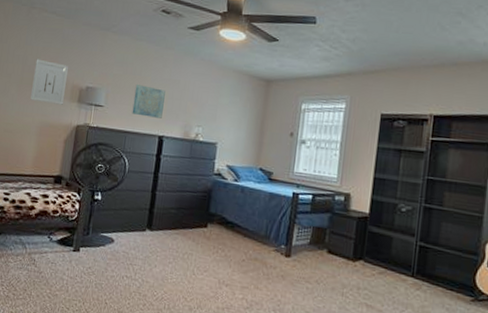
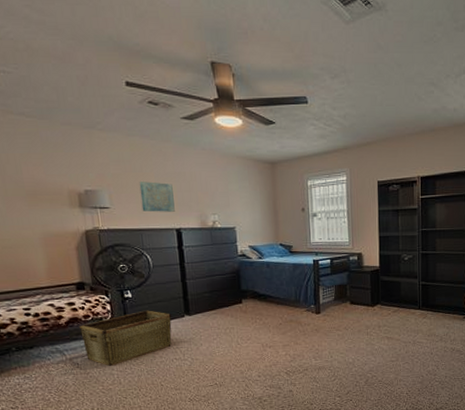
wall art: present [30,59,69,105] -> none [16,167,64,213]
hamper: none [44,216,134,270] -> present [78,310,172,366]

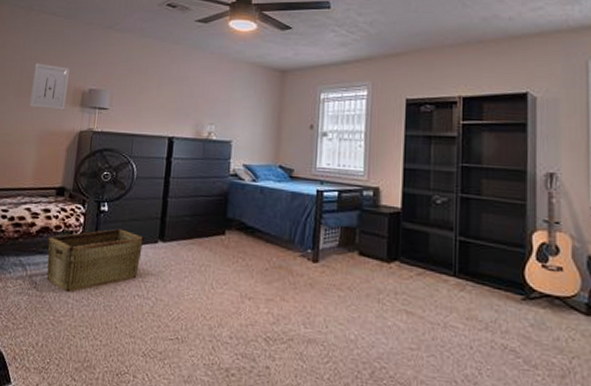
wall art: none [16,167,64,213] -> present [29,63,71,110]
wall art: present [139,181,175,212] -> none [138,84,174,118]

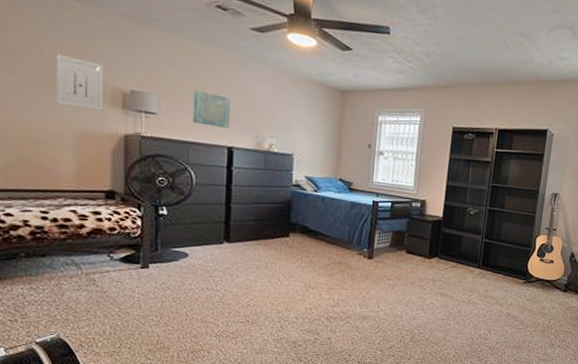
hamper: present [46,228,145,292] -> none [101,231,209,288]
wall art: none [138,84,174,118] -> present [193,90,230,128]

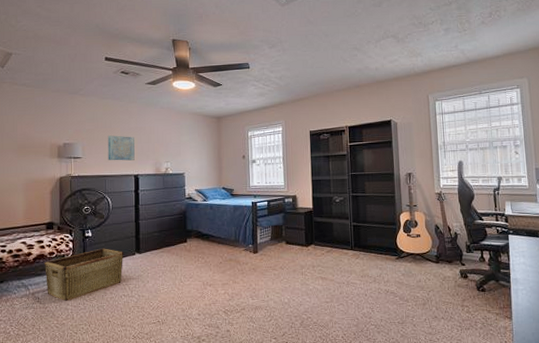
wall art: present [56,54,104,111] -> none [13,126,45,163]
hamper: none [101,231,209,288] -> present [43,248,124,301]

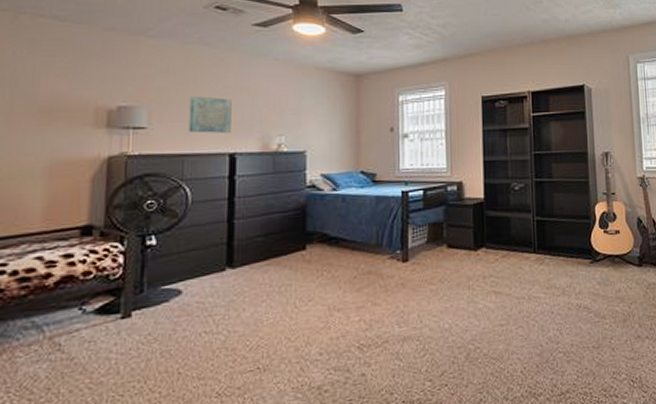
hamper: present [43,248,124,301] -> none [72,262,208,347]

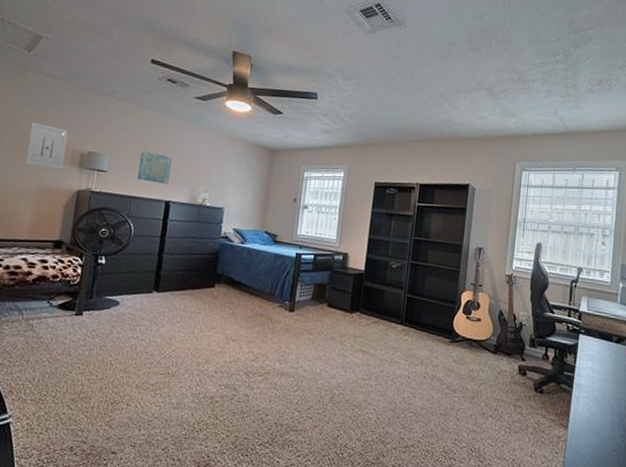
wall art: none [29,78,88,135] -> present [25,122,69,170]

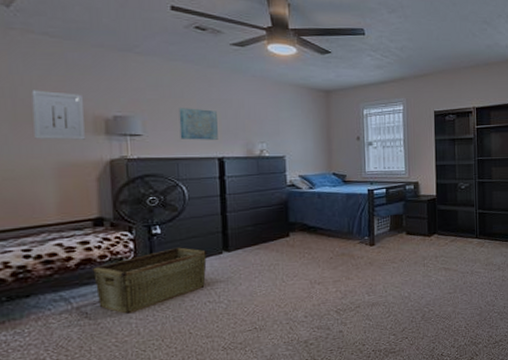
hamper: none [43,279,140,334] -> present [91,247,208,314]

